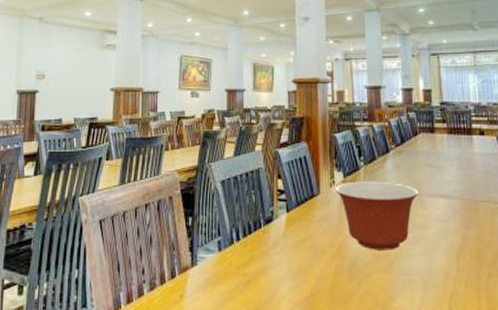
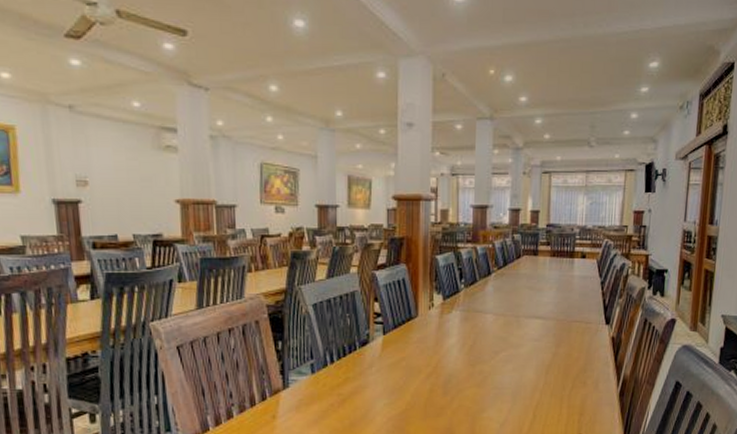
mixing bowl: present [335,181,418,250] -> none [433,303,516,368]

